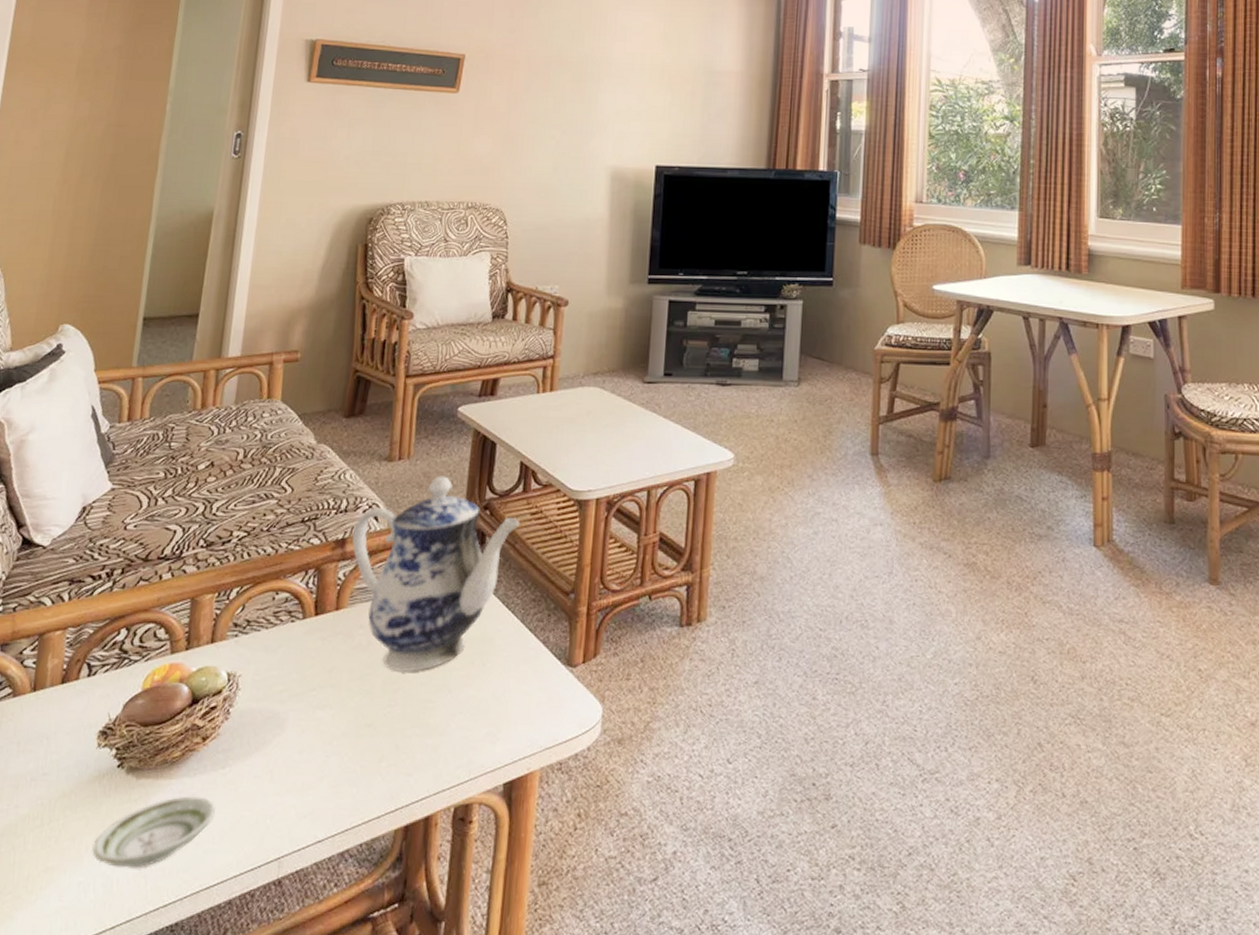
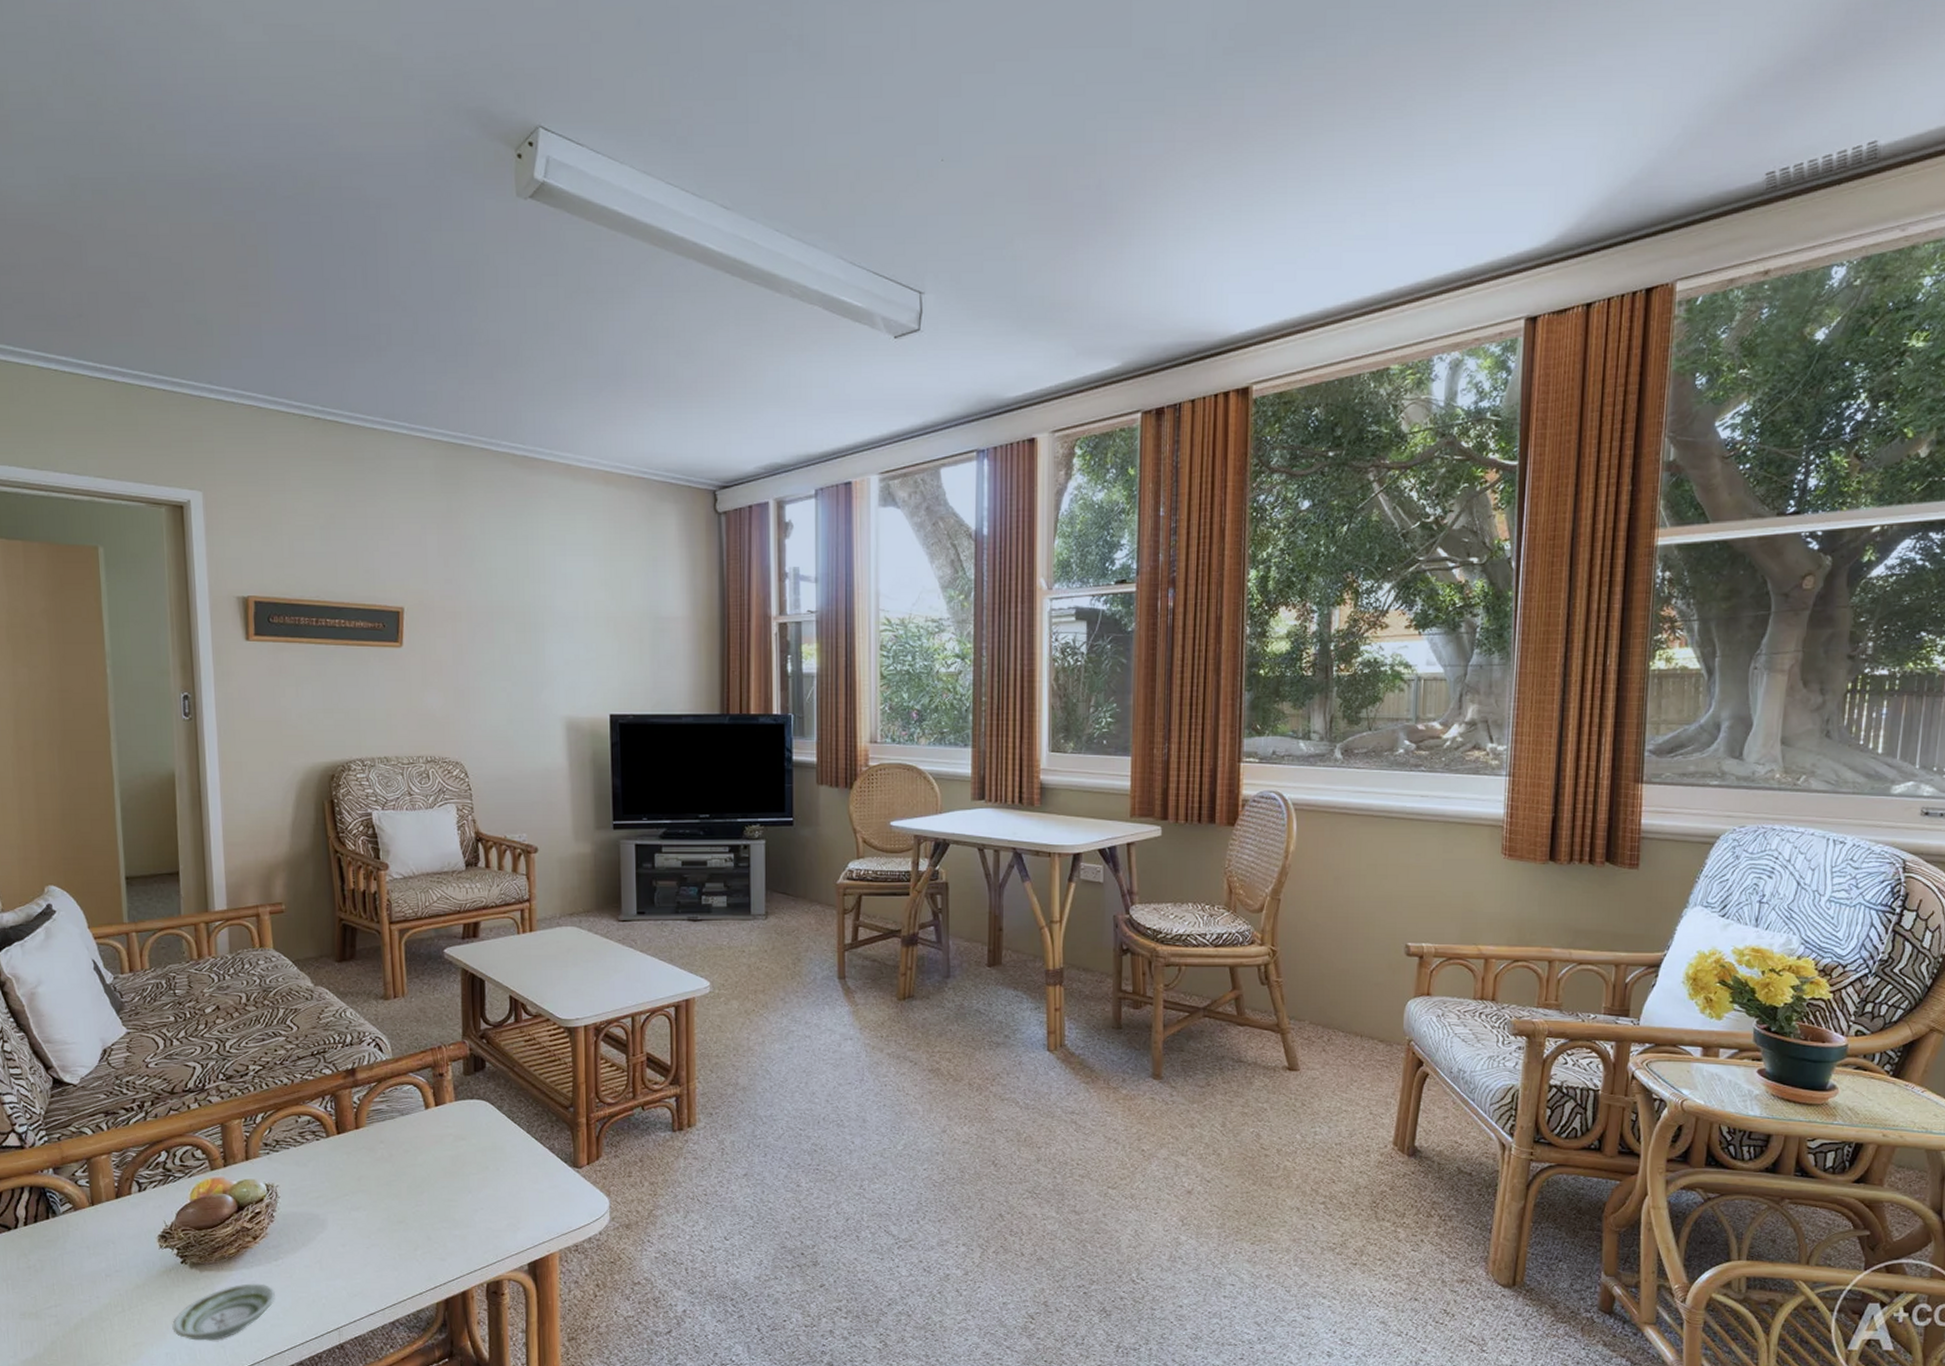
teapot: present [352,476,520,672] -> none [360,1011,516,1177]

